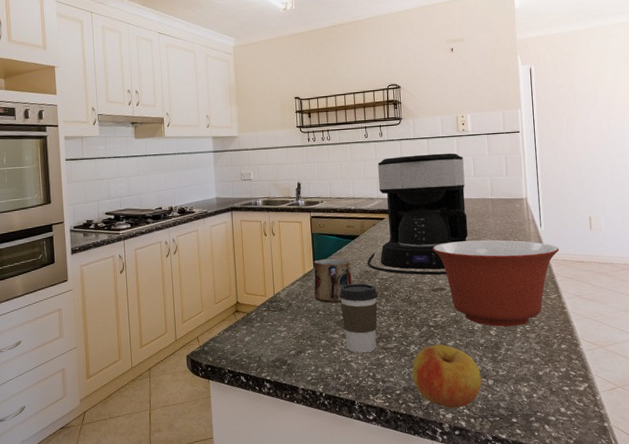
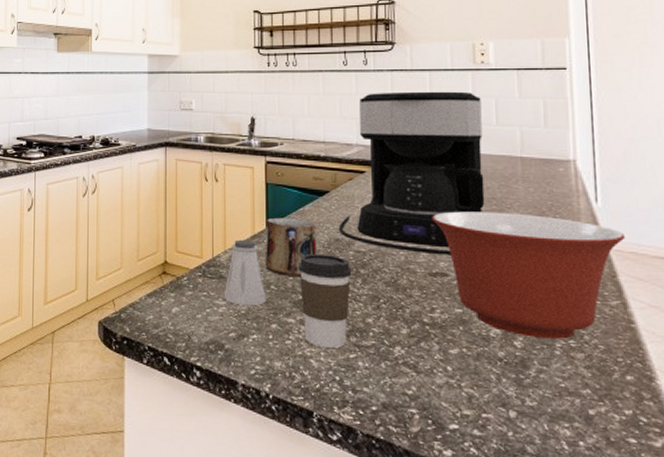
saltshaker: none [284,278,317,329] -> present [223,239,267,306]
apple: present [412,344,482,409] -> none [396,349,499,444]

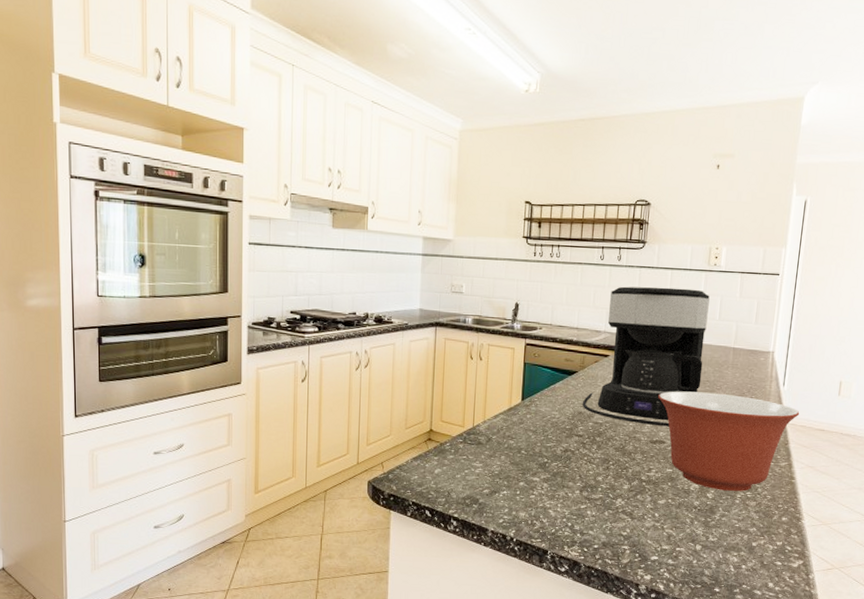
saltshaker: present [223,239,267,306] -> none [480,411,517,468]
mug: present [265,217,317,276] -> none [518,393,564,443]
coffee cup: present [298,253,352,349] -> none [546,424,590,501]

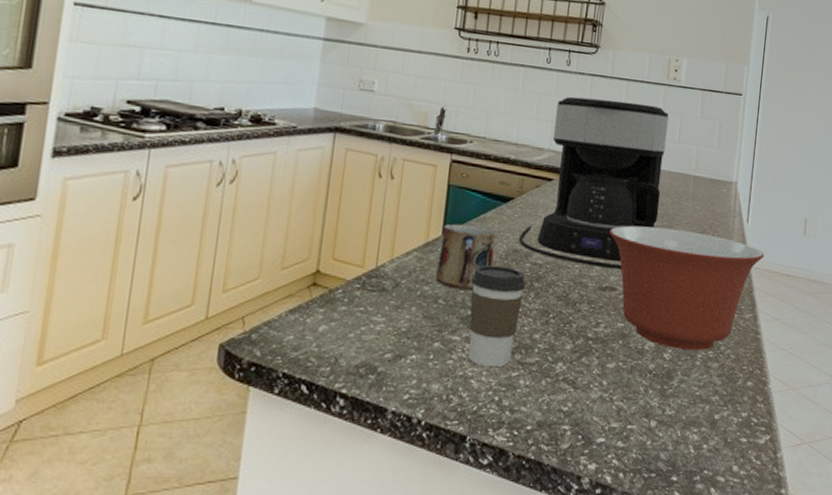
mug: none [518,393,564,443] -> present [435,223,497,290]
coffee cup: none [546,424,590,501] -> present [469,264,526,368]

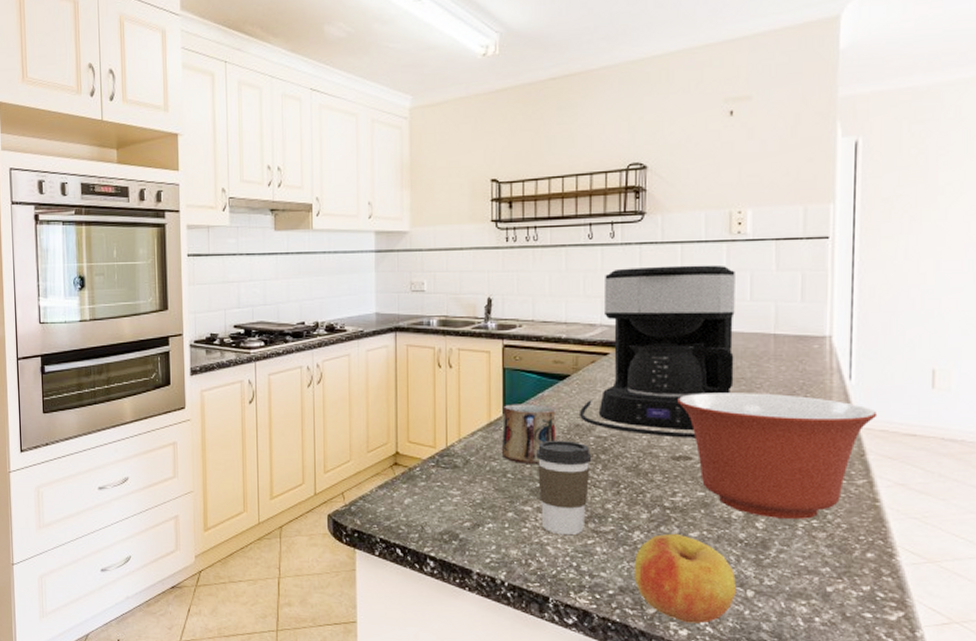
apple: none [552,364,643,456] -> present [634,533,737,624]

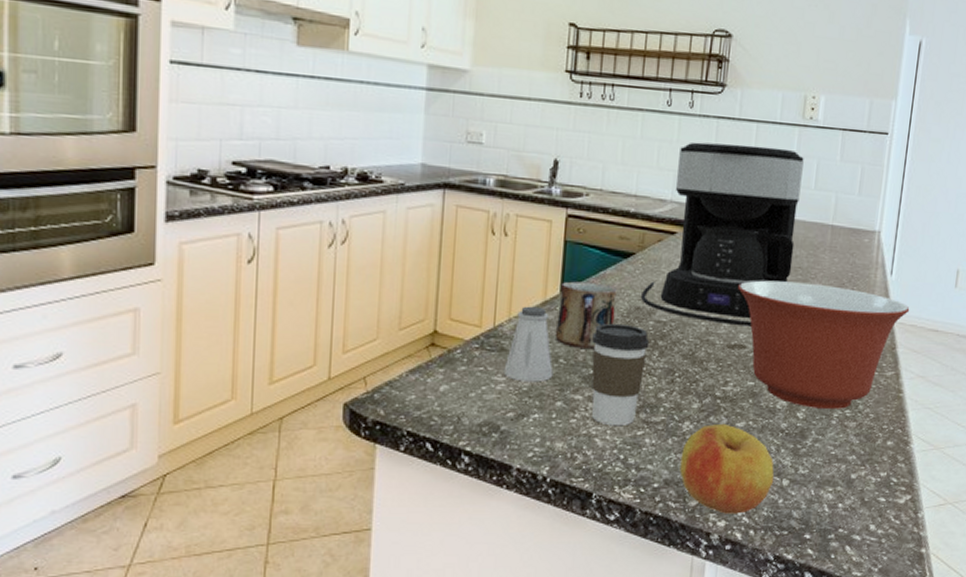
saltshaker: none [458,428,503,495] -> present [503,306,553,382]

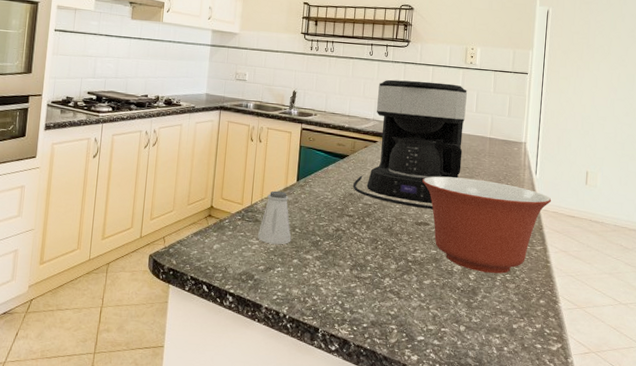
mug: present [555,281,617,349] -> none [293,174,336,222]
coffee cup: present [591,323,650,426] -> none [318,204,359,280]
apple: present [680,423,774,514] -> none [382,280,454,351]

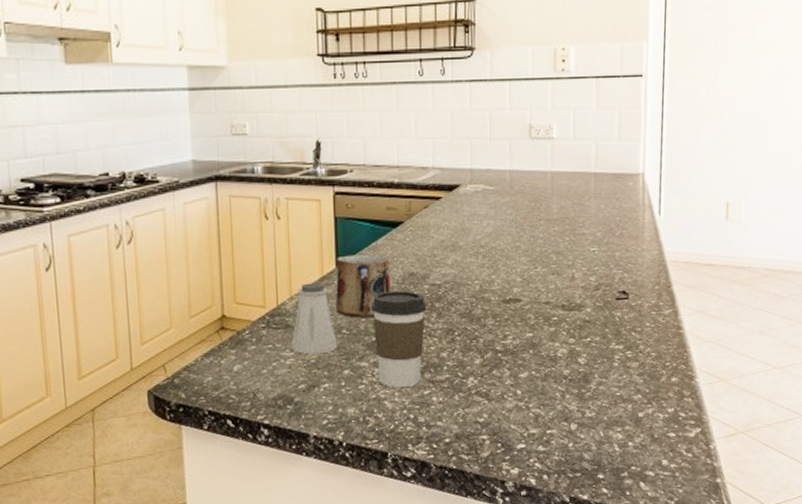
mug: none [293,174,336,222] -> present [335,254,391,318]
coffee cup: none [318,204,359,280] -> present [371,290,427,388]
coffee maker: present [353,79,467,210] -> none [414,103,560,281]
mixing bowl: present [422,176,552,274] -> none [507,231,682,353]

